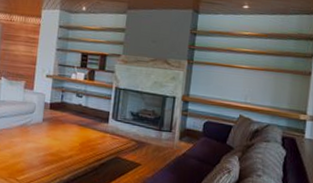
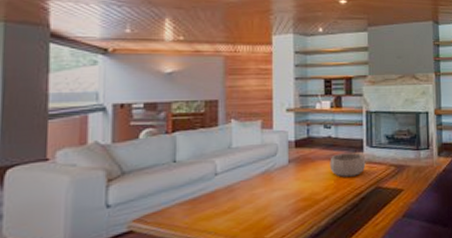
decorative bowl: none [77,121,110,144] -> present [330,153,366,177]

